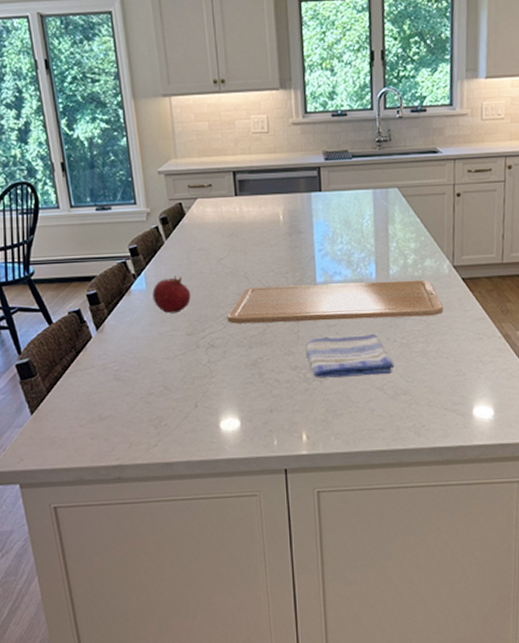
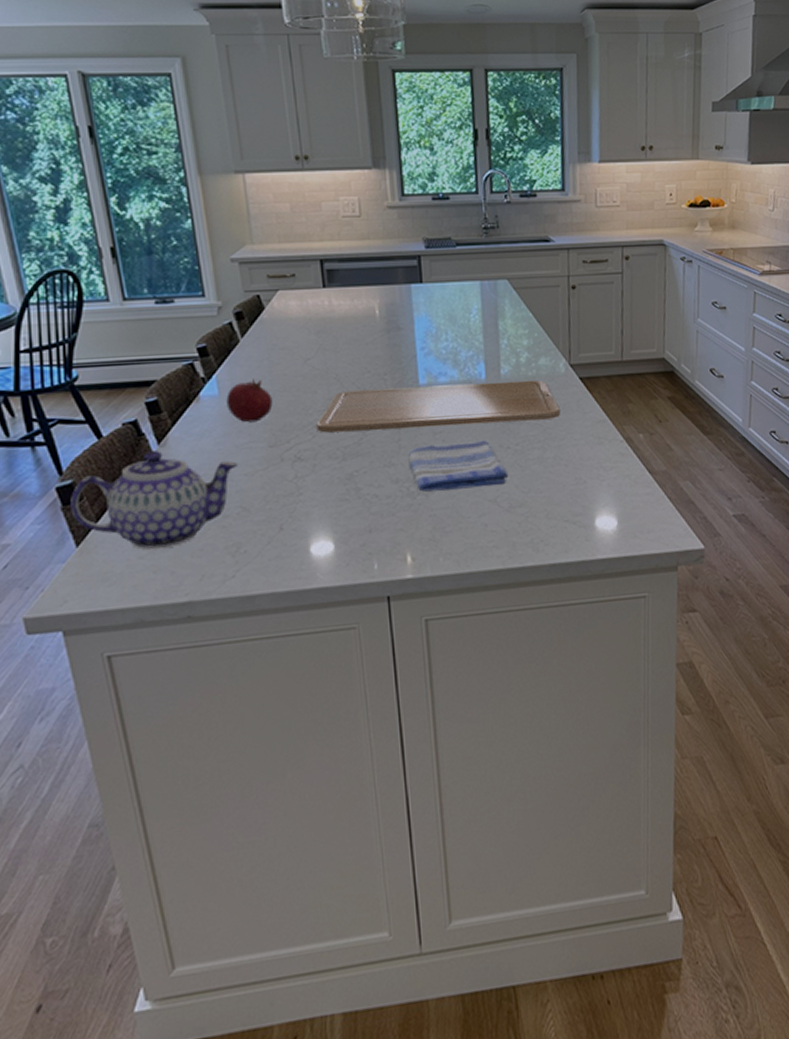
teapot: none [27,336,162,420] -> present [71,451,239,550]

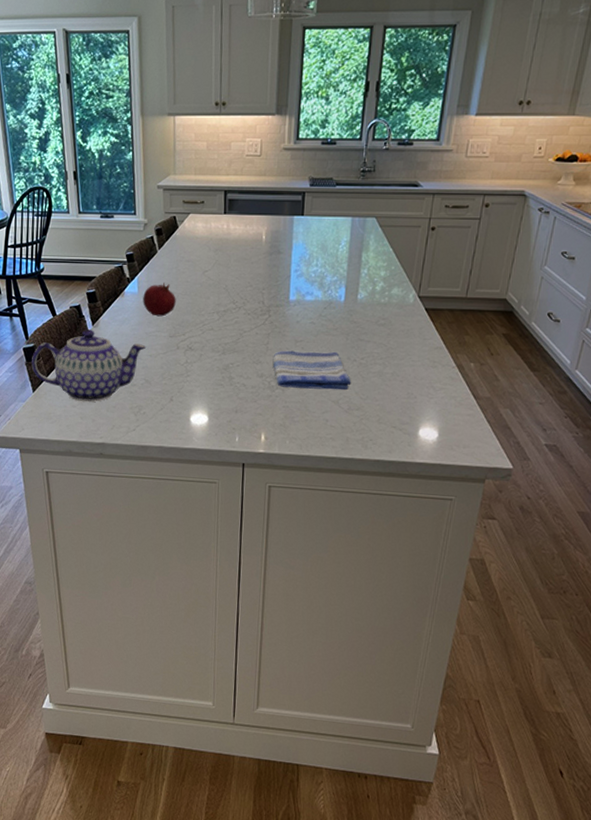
chopping board: present [316,380,560,433] -> none [206,299,404,341]

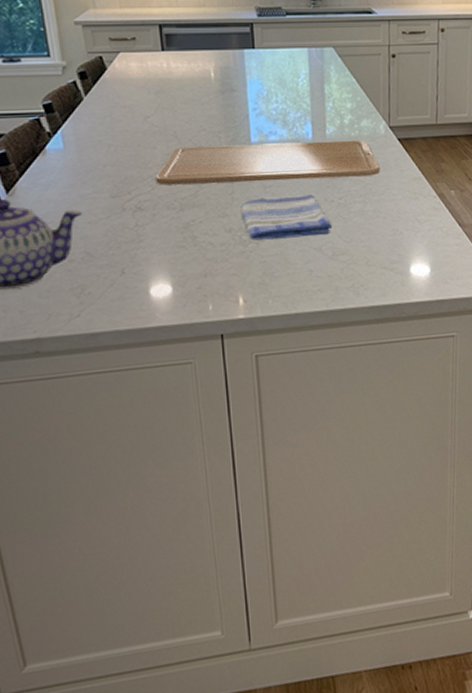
fruit: present [143,283,176,317] -> none [71,134,115,175]
chopping board: none [206,299,404,341] -> present [155,140,380,185]

